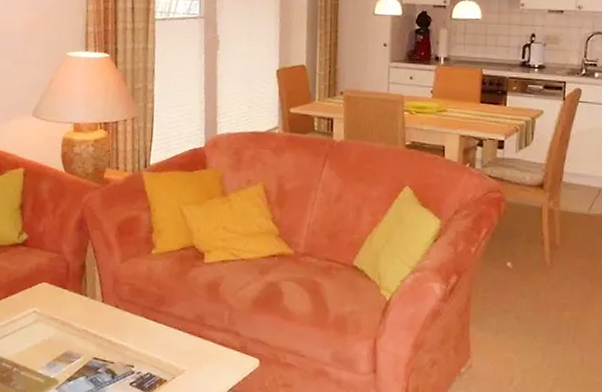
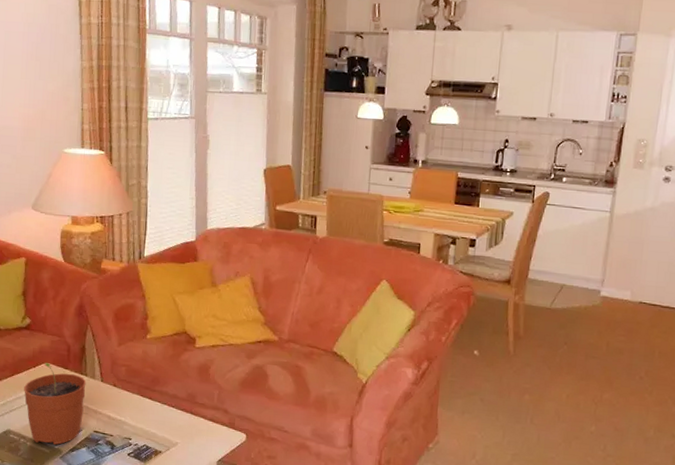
plant pot: none [18,282,86,375] -> present [24,363,86,446]

